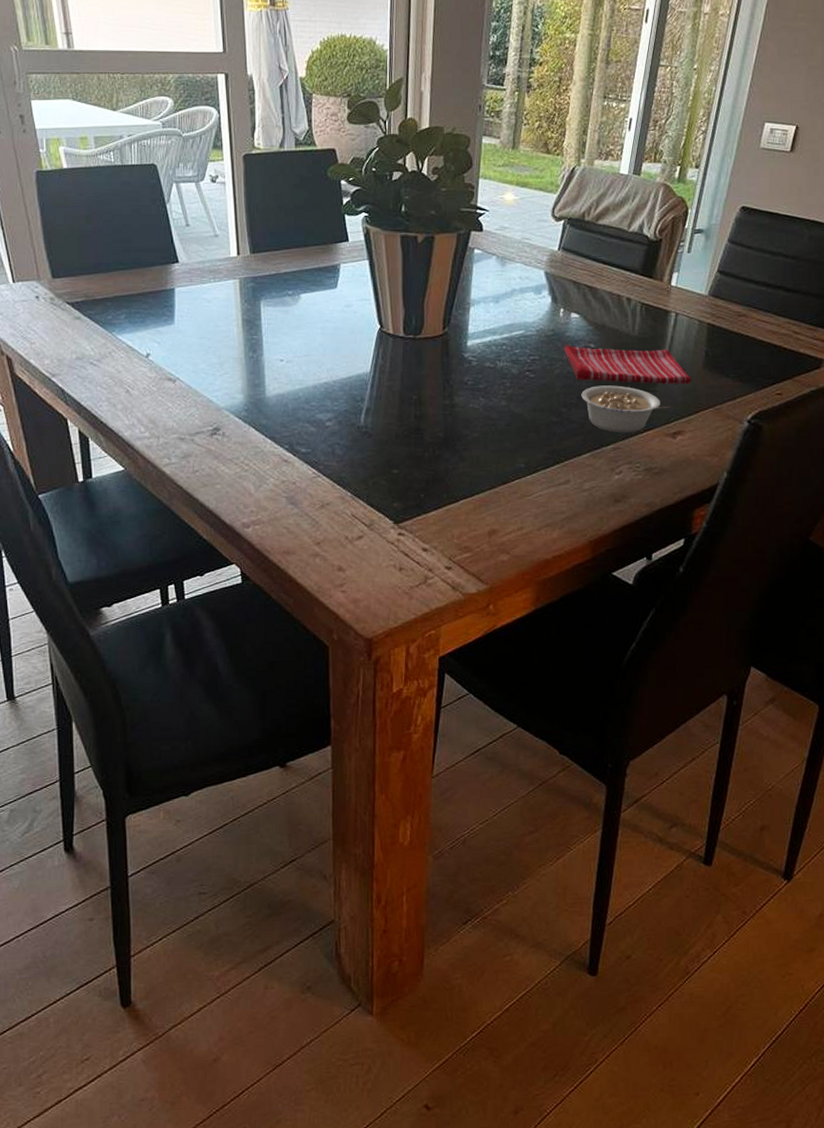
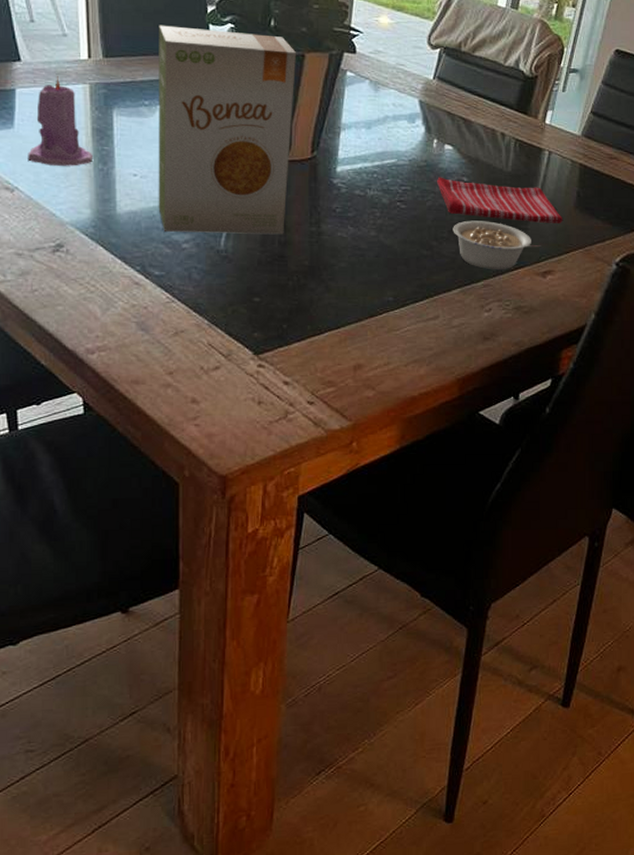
candle: none [187,274,244,356] -> present [28,76,94,166]
food box: none [299,219,427,411] -> present [158,25,297,235]

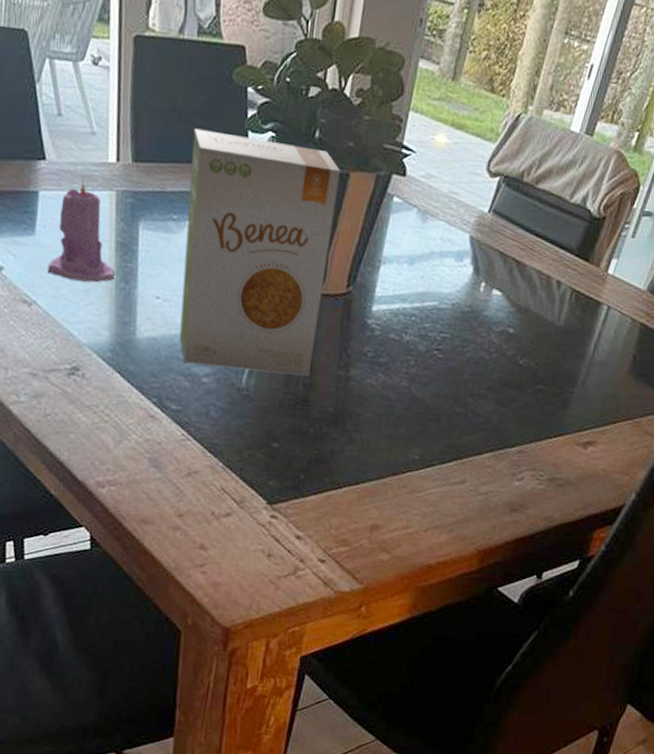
dish towel: present [436,177,562,223] -> none [479,325,614,390]
legume: present [453,220,542,270] -> none [491,378,587,436]

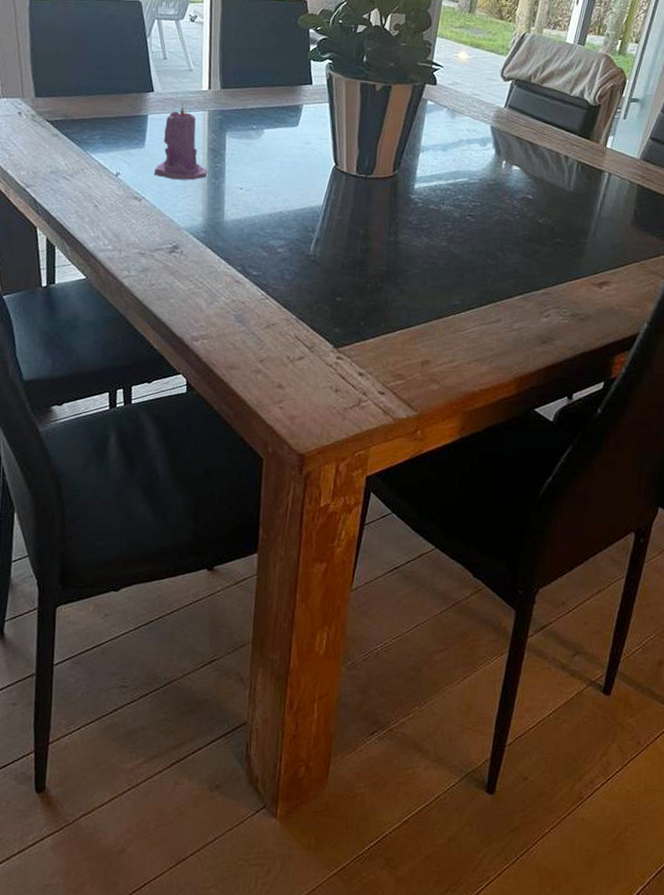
food box: present [179,128,341,376] -> none [259,61,385,242]

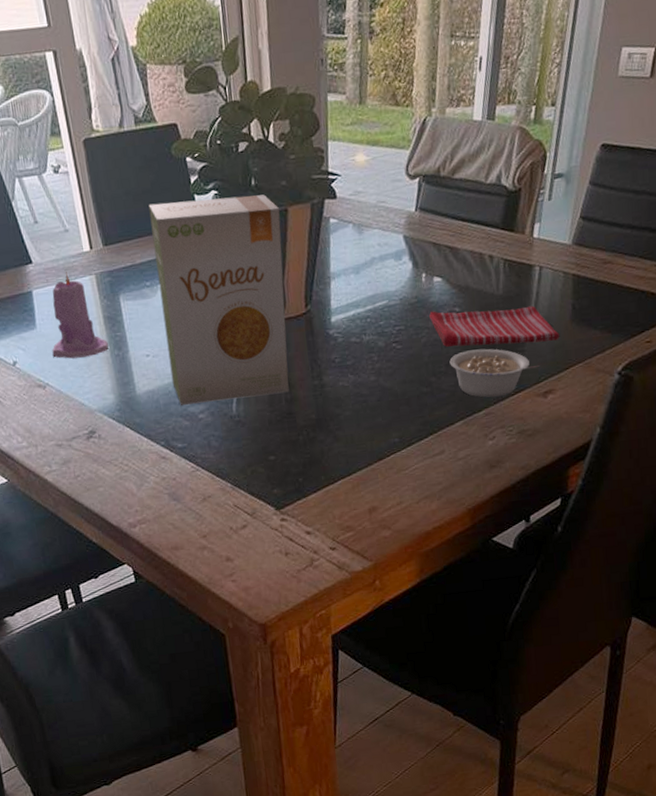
food box: none [259,61,385,242] -> present [148,194,289,405]
dish towel: none [503,194,620,239] -> present [428,305,559,347]
legume: none [517,234,599,280] -> present [449,349,540,398]

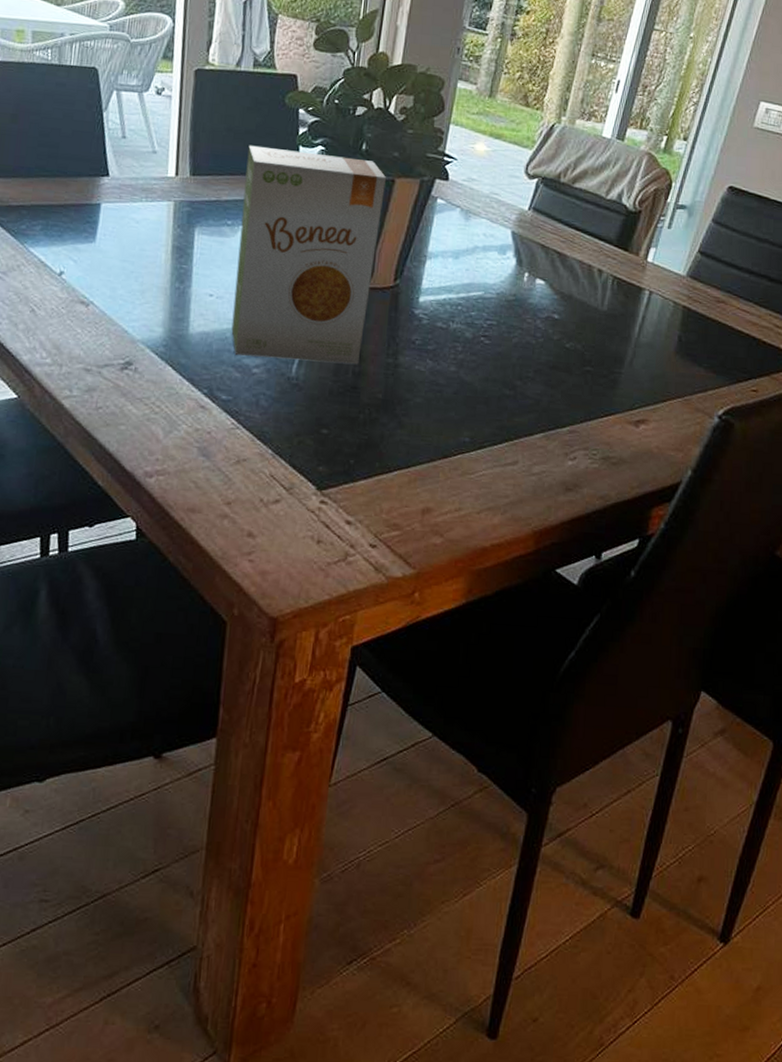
candle: present [52,272,109,359] -> none [106,192,171,284]
dish towel: present [428,305,559,347] -> none [524,312,661,369]
legume: present [449,349,540,398] -> none [539,360,636,416]

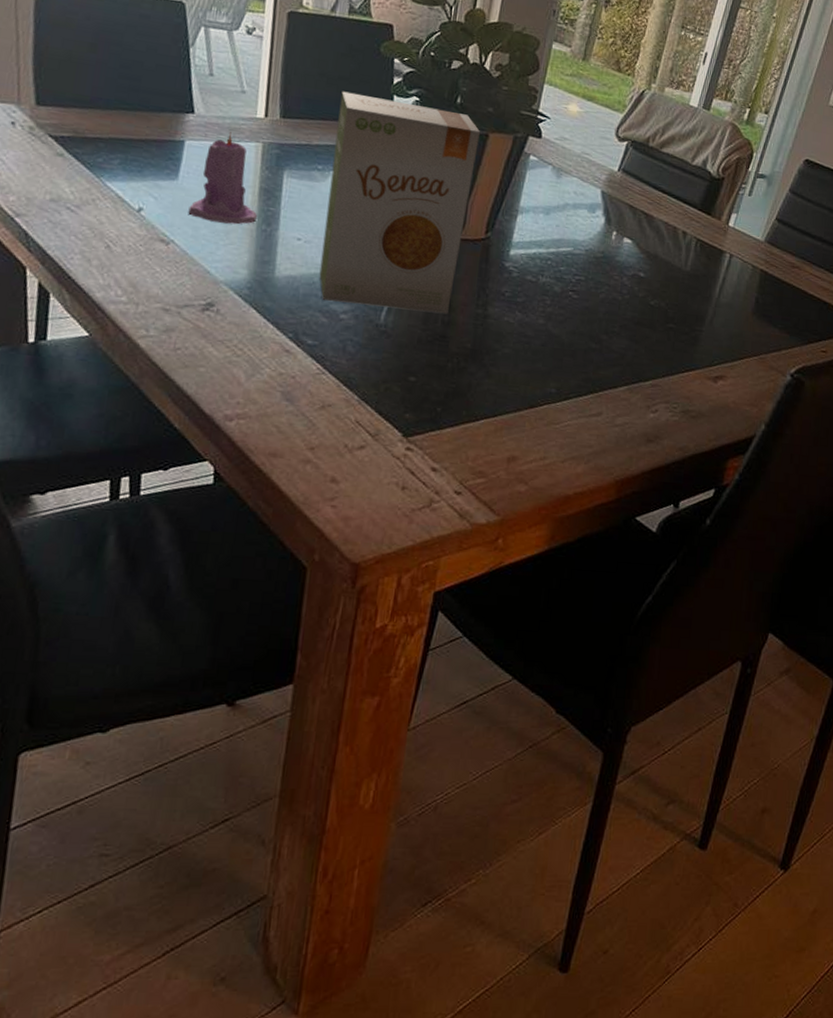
candle: none [106,192,171,284] -> present [188,132,258,225]

